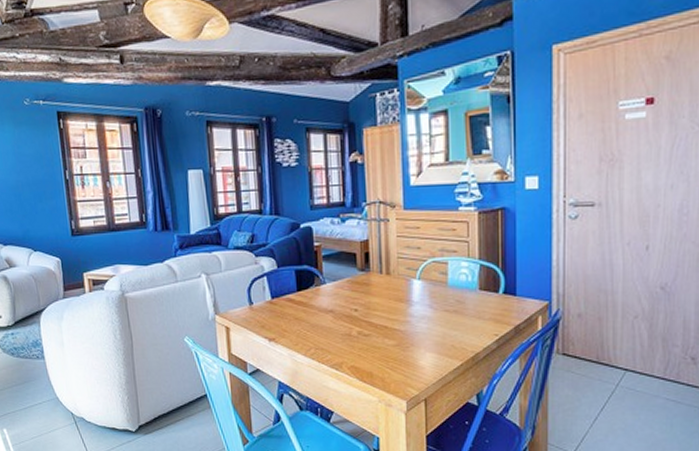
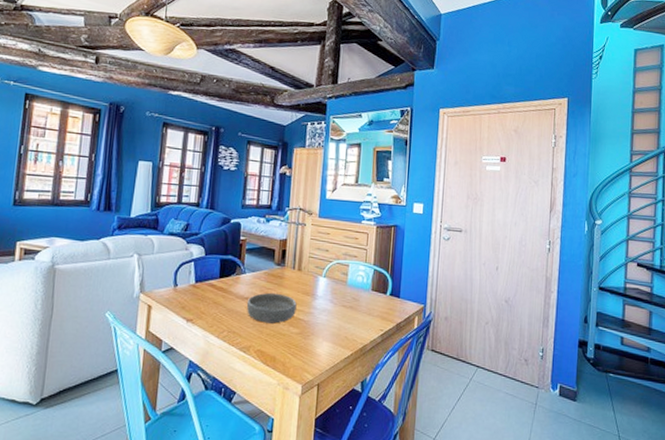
bowl: none [331,302,390,336] -> present [246,292,297,324]

